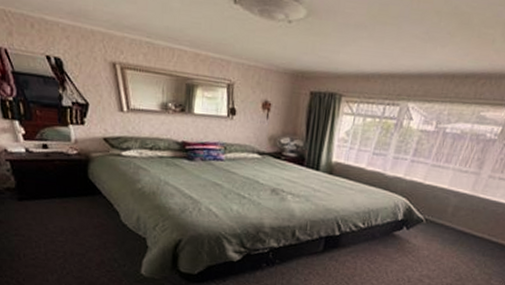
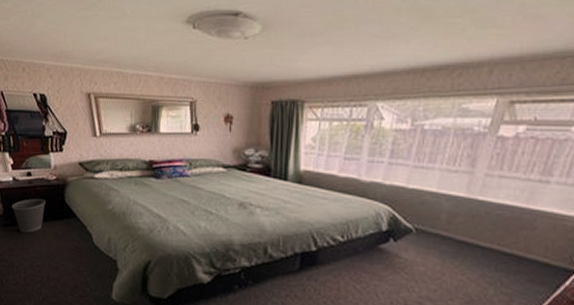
wastebasket: none [25,172,67,208] -> present [11,198,46,233]

